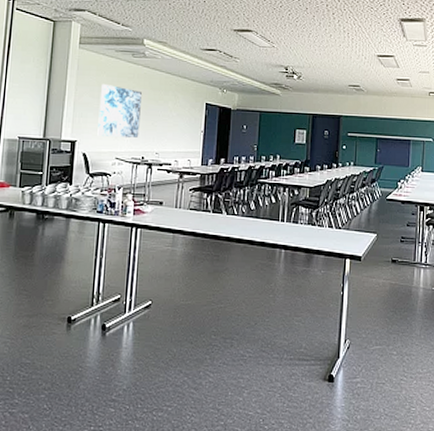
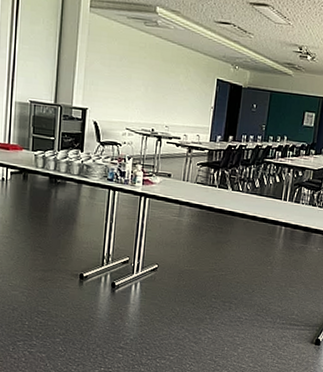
wall art: present [97,83,142,138] -> none [108,51,153,110]

